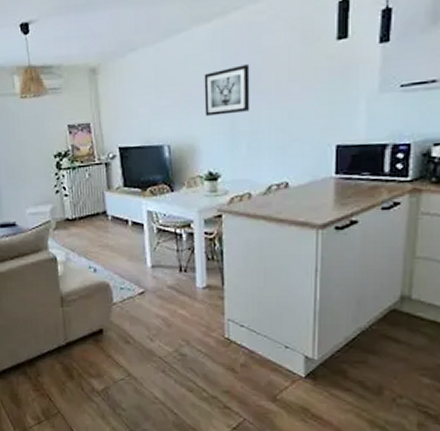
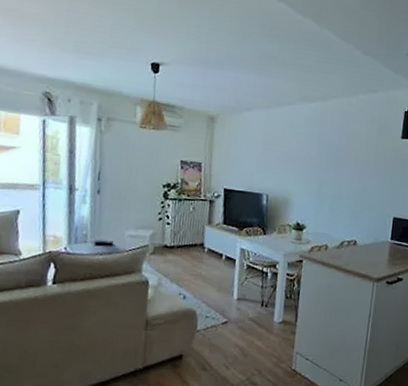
wall art: present [204,64,250,116] -> none [299,141,339,179]

